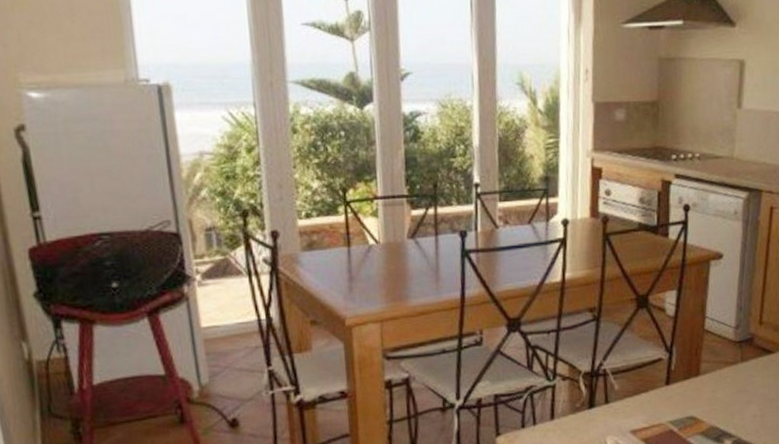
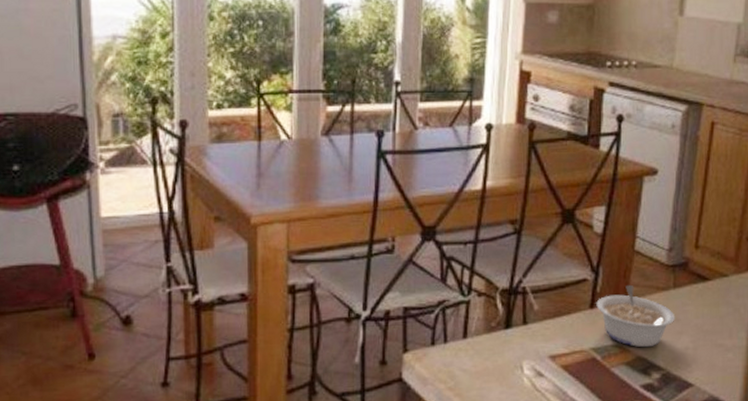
legume: none [671,361,744,418] -> present [596,284,675,348]

